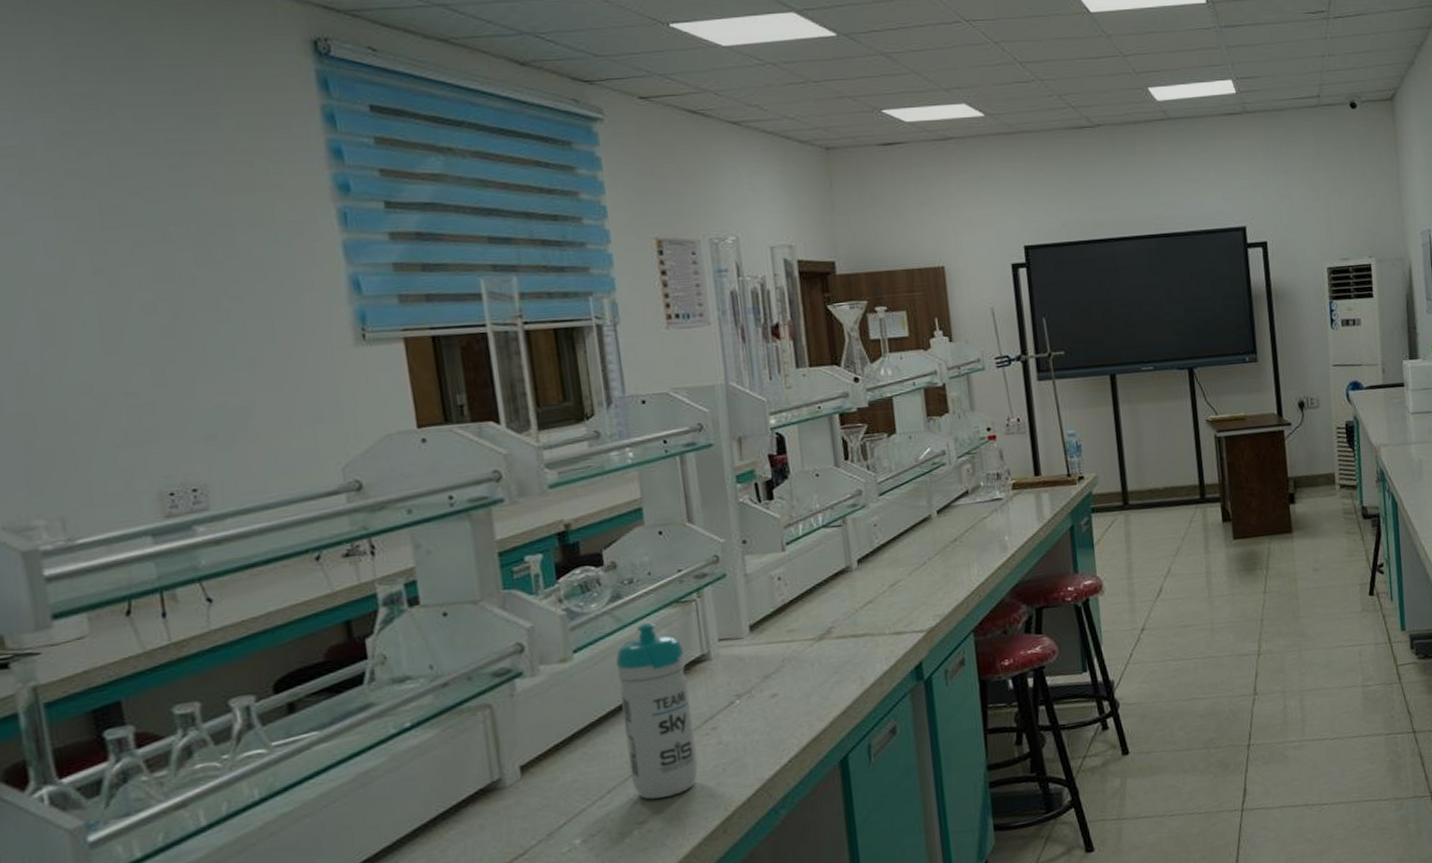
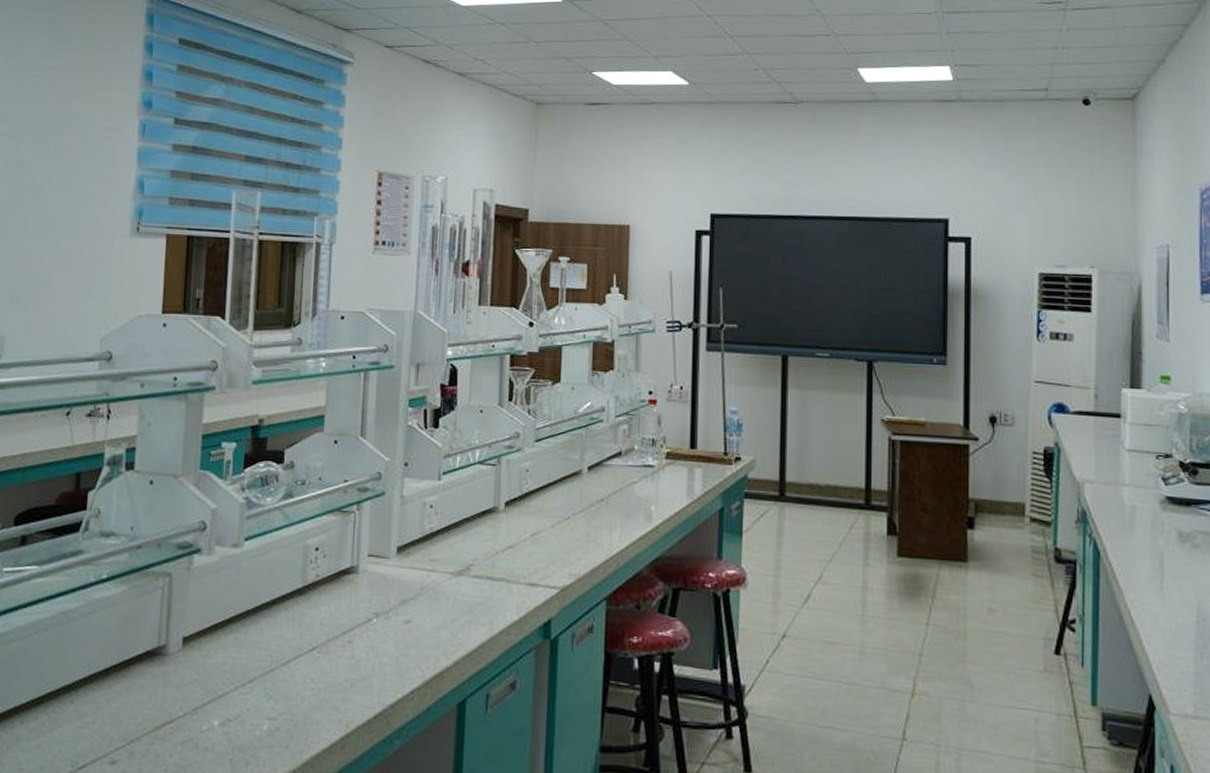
water bottle: present [615,622,698,800] -> none [271,525,337,700]

